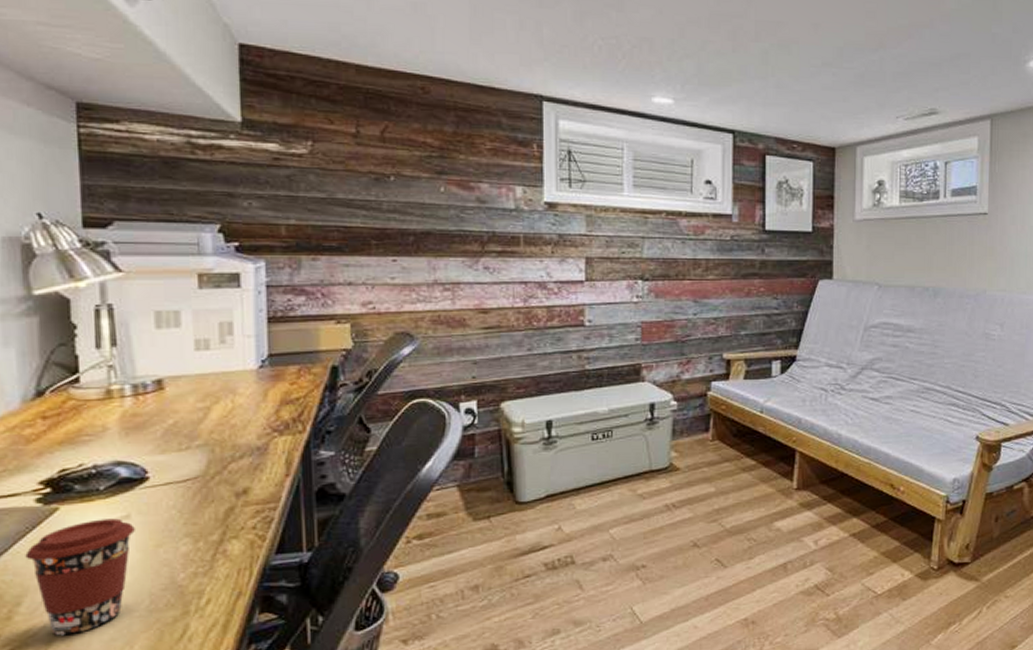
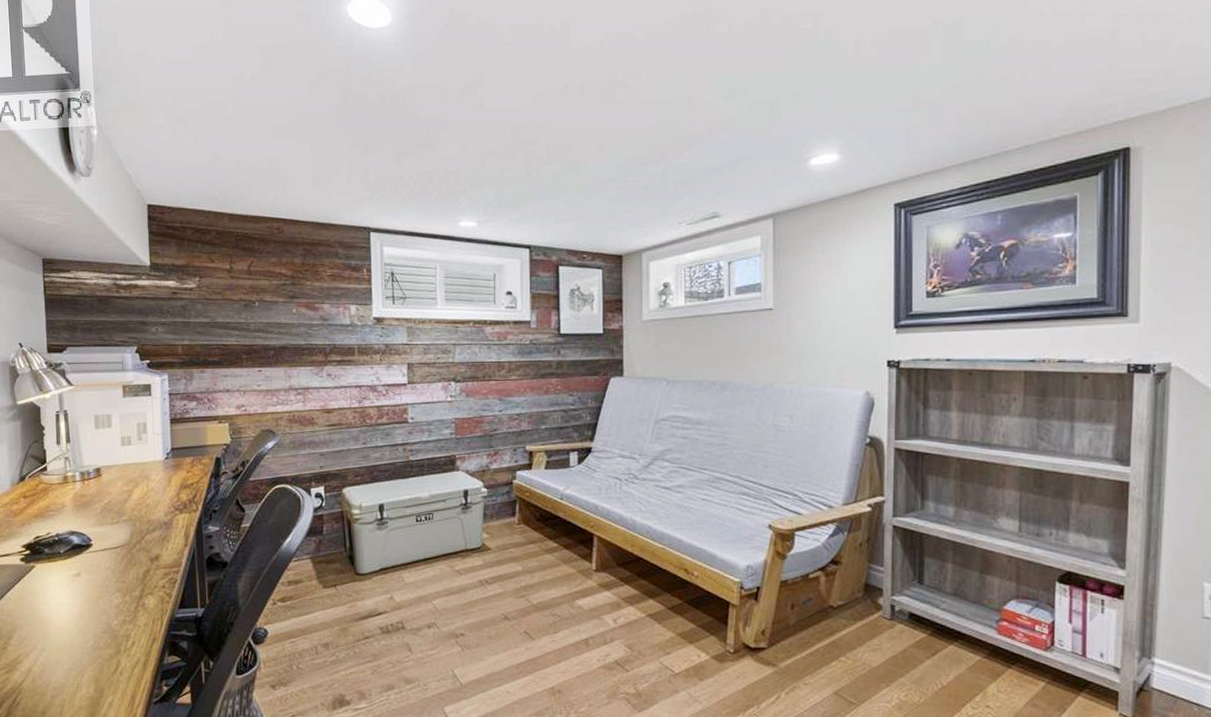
coffee cup: present [25,518,136,636] -> none [14,575,85,664]

